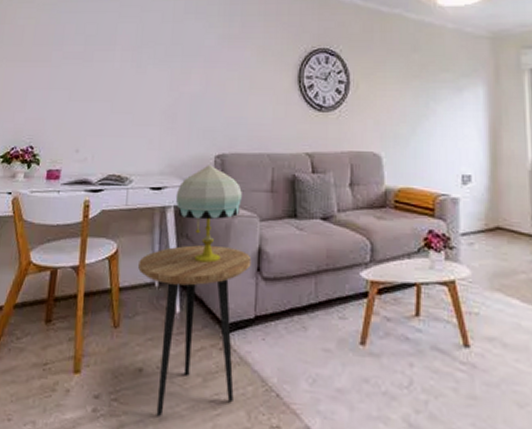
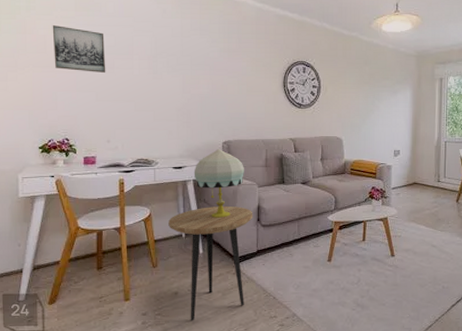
wall art: none [29,14,86,67] -> present [52,25,106,73]

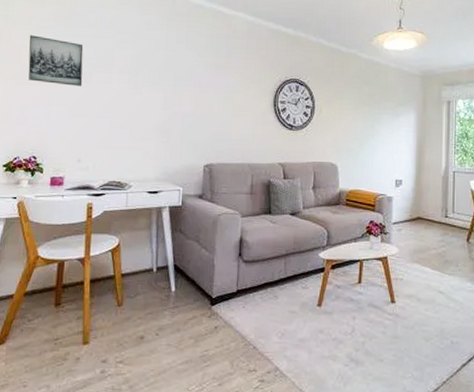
side table: present [168,205,253,321] -> none [138,237,235,372]
table lamp: present [194,149,244,218] -> none [170,173,227,251]

